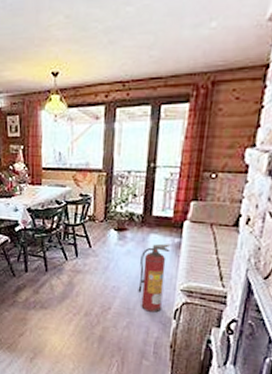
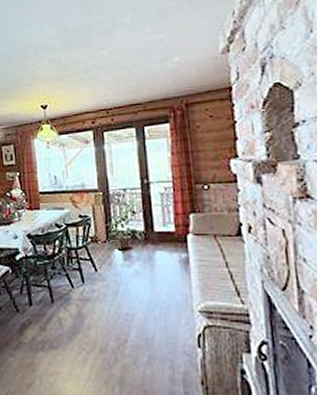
fire extinguisher: present [138,243,171,313] -> none [150,260,182,341]

